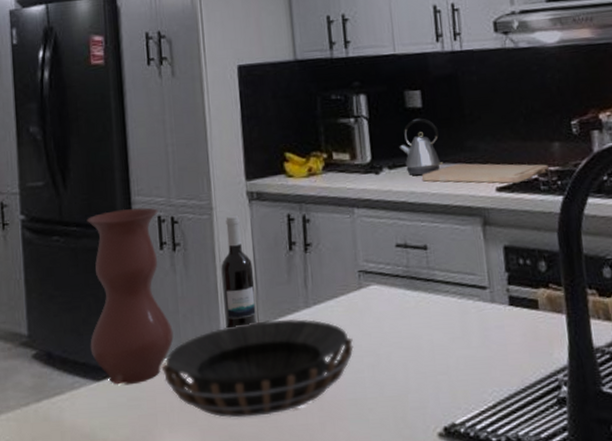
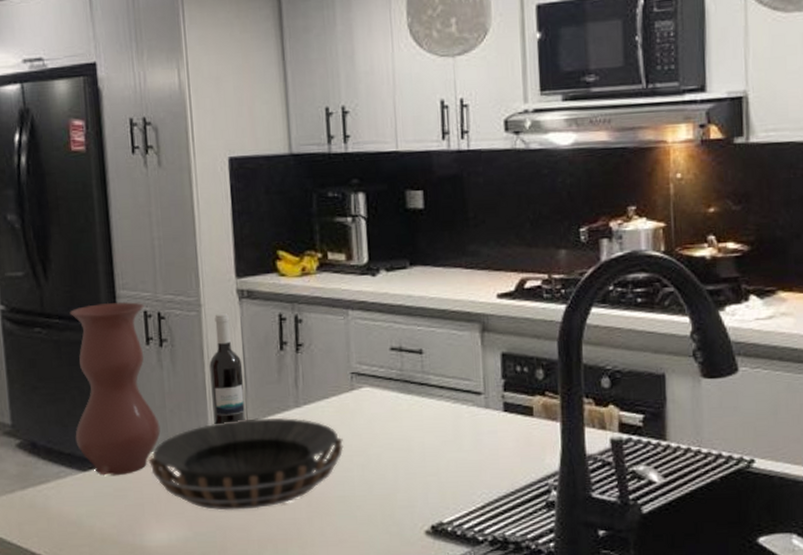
kettle: present [399,118,444,176] -> none [398,219,444,279]
cutting board: present [421,163,549,184] -> none [420,268,553,291]

